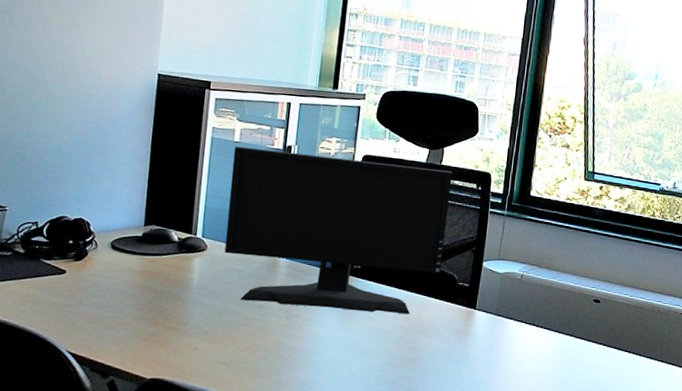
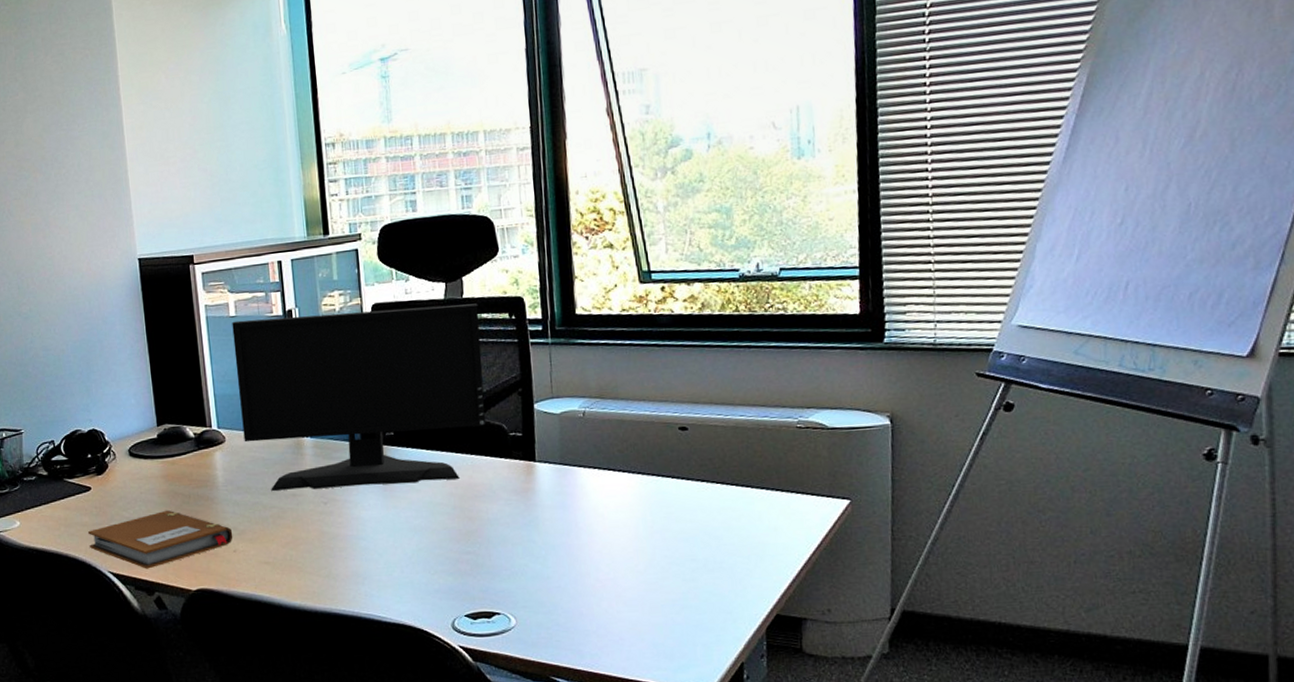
notebook: none [53,302,197,354] -> present [87,510,233,569]

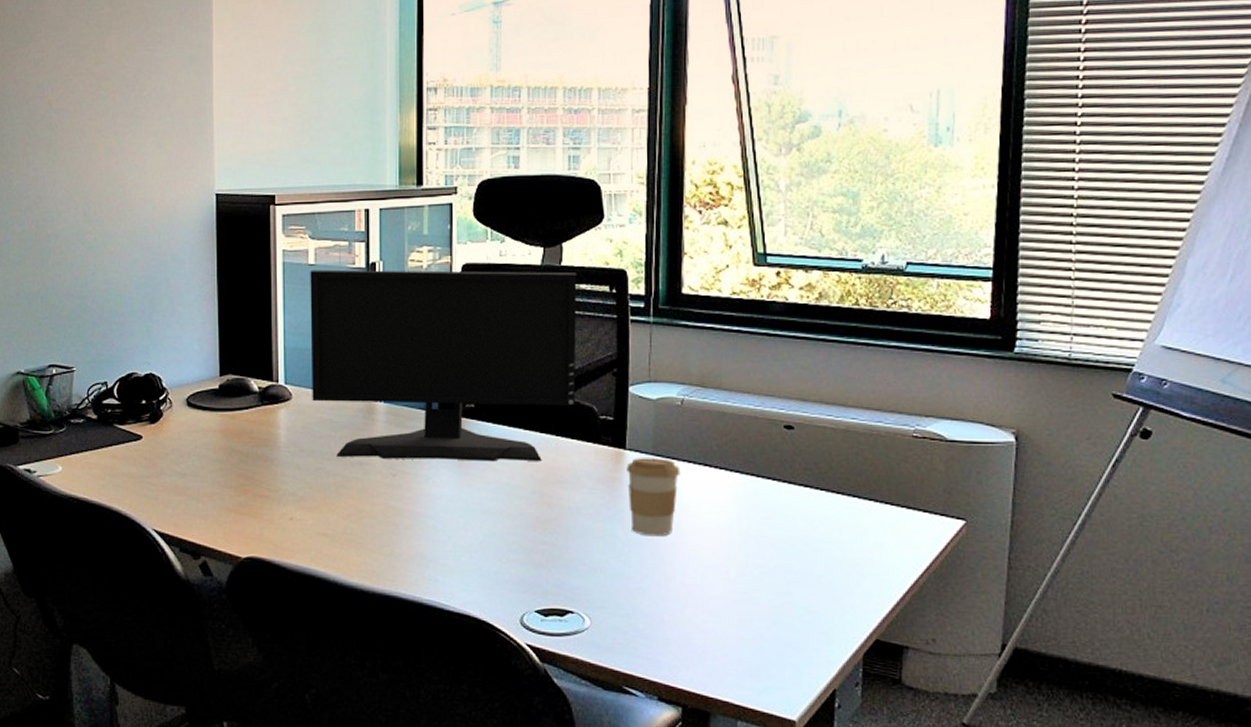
notebook: present [87,510,233,569] -> none [134,467,291,530]
coffee cup: none [537,467,587,539] -> present [627,458,680,537]

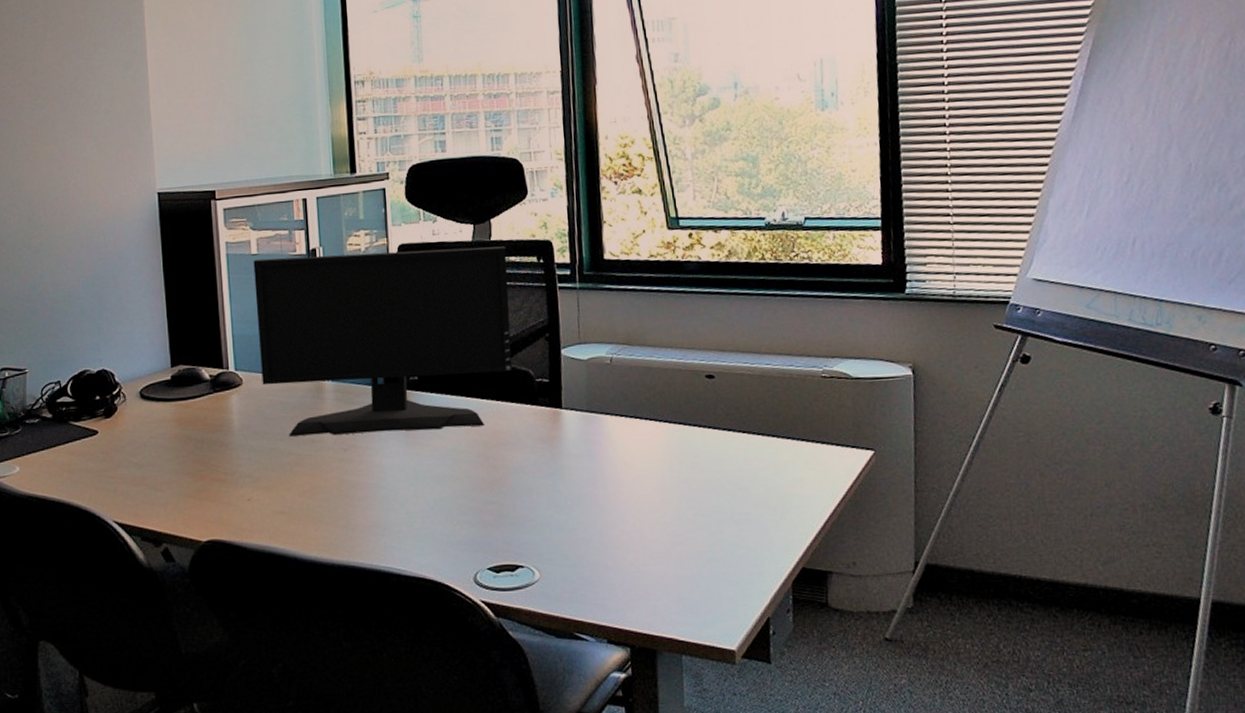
coffee cup: present [627,458,680,537] -> none [564,414,614,489]

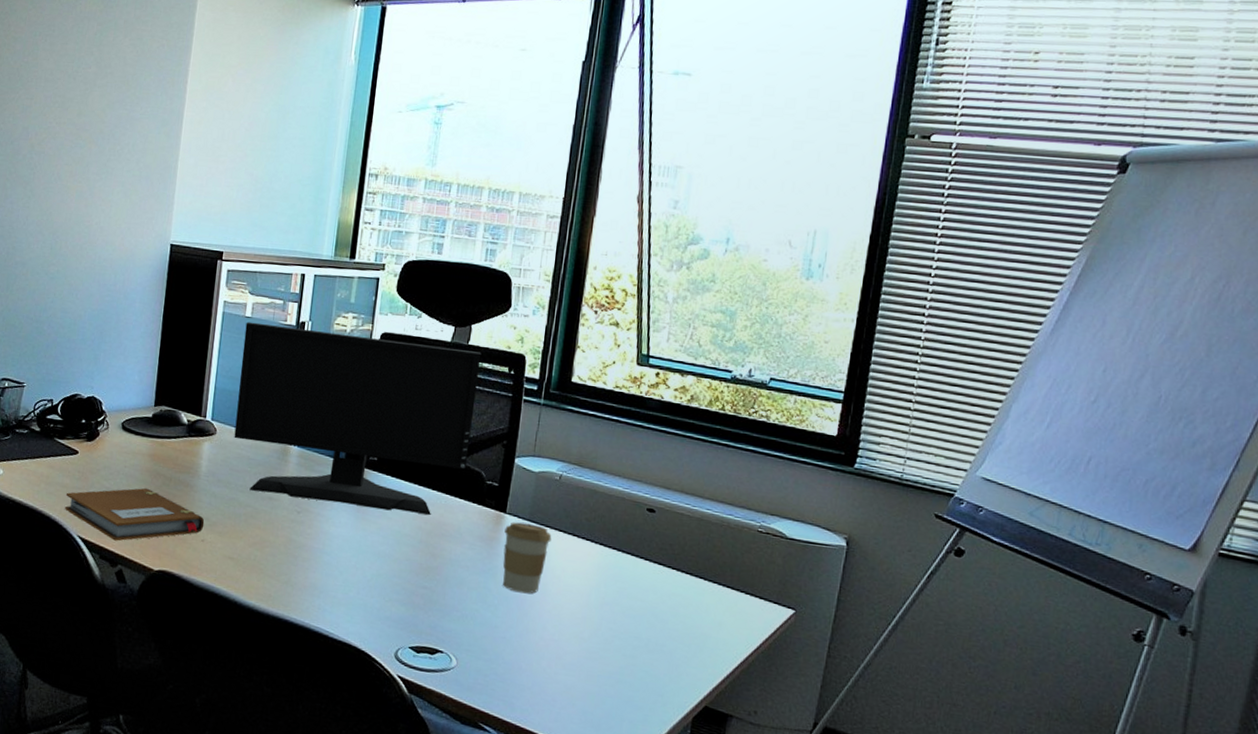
notebook: none [92,455,248,519] -> present [65,488,205,541]
coffee cup: none [564,414,614,489] -> present [503,522,552,594]

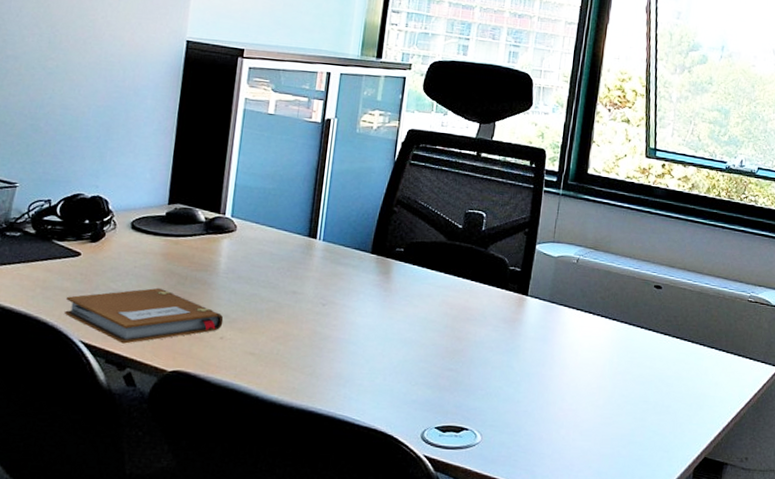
computer monitor: present [234,321,482,515] -> none [255,119,505,301]
coffee cup: present [503,522,552,594] -> none [525,303,570,369]

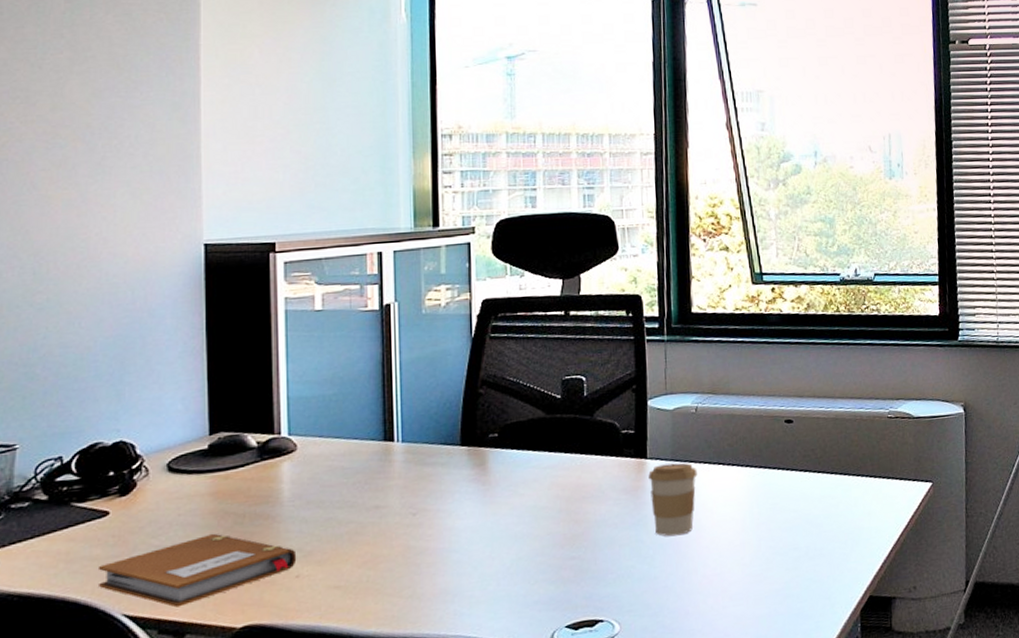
coffee cup: none [525,303,570,369] -> present [648,463,698,537]

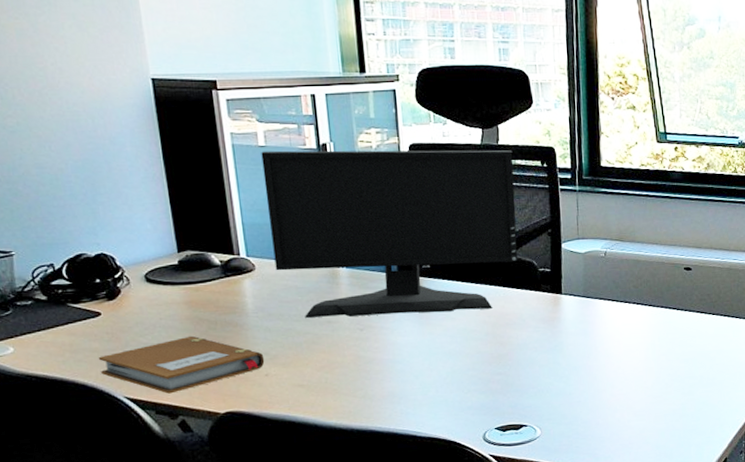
computer monitor: none [317,300,598,504] -> present [261,150,518,318]
coffee cup: present [648,463,698,537] -> none [563,299,607,361]

